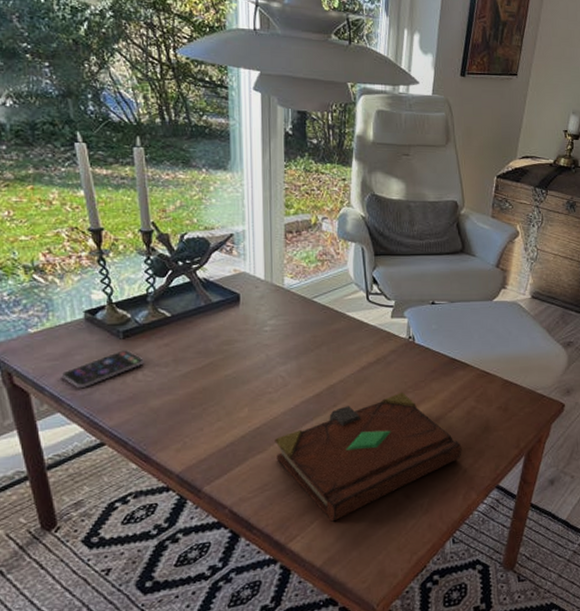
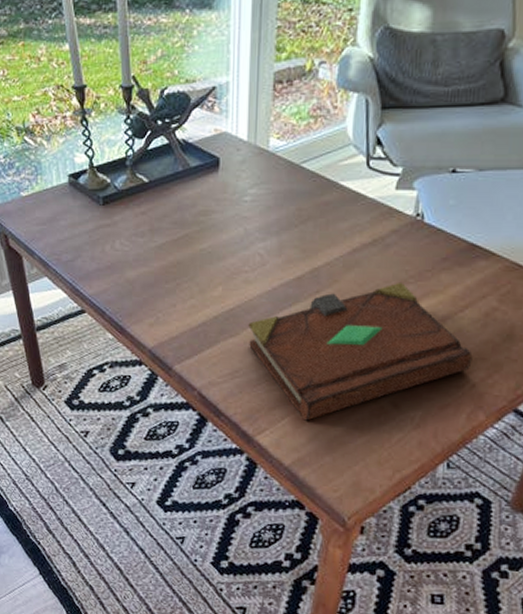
smartphone: present [61,350,144,389] -> none [48,217,121,255]

